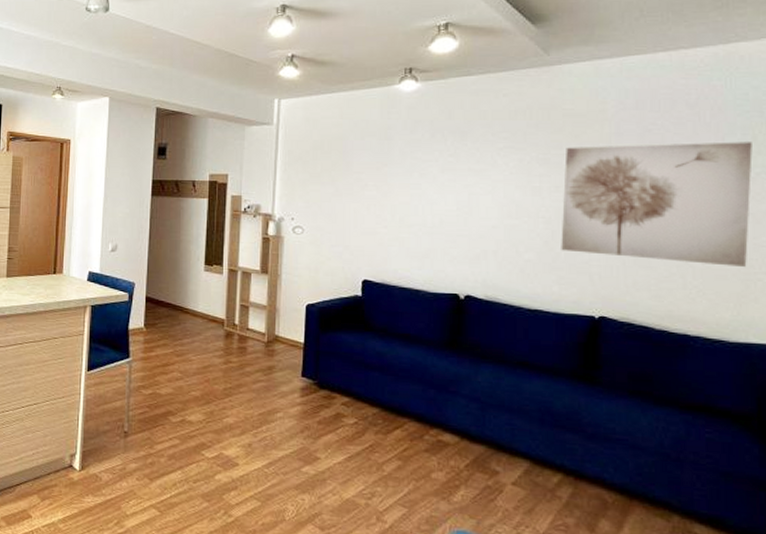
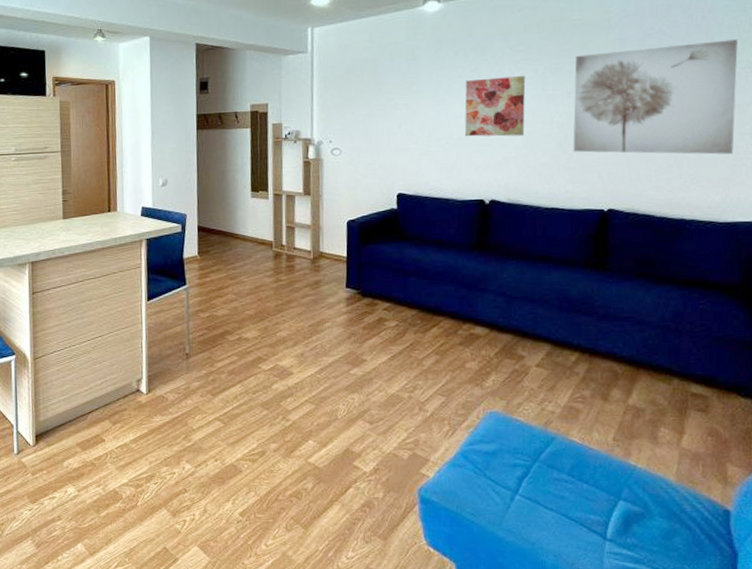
wall art: none [439,164,509,229] -> present [464,76,526,137]

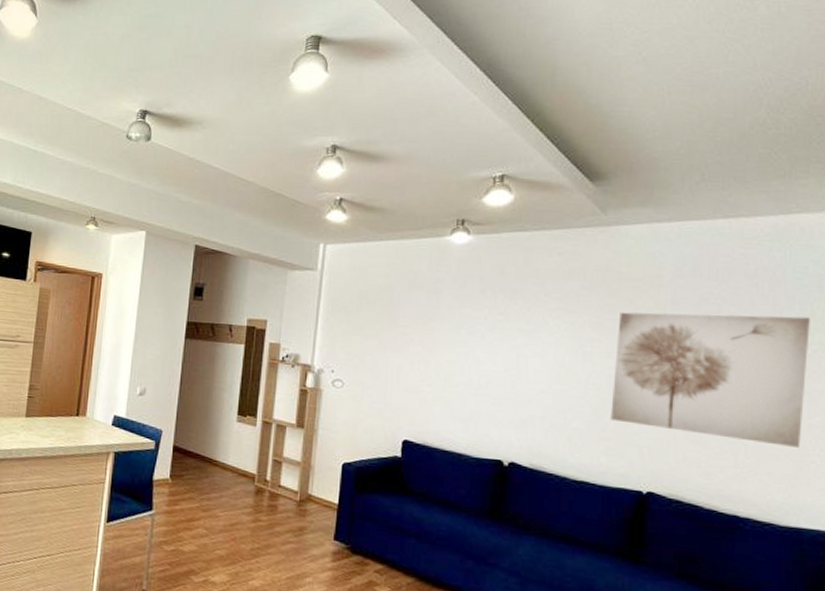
wall art: present [464,76,526,137] -> none [485,324,560,394]

